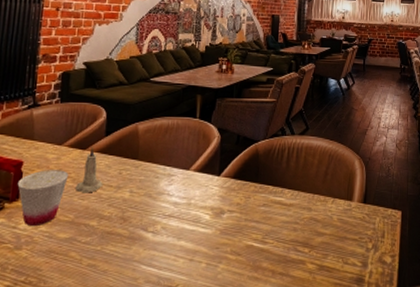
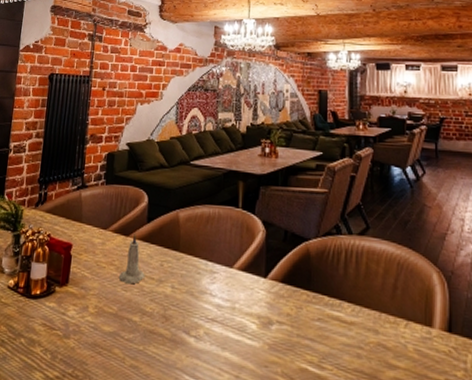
cup: present [17,170,69,226] -> none [67,255,113,315]

